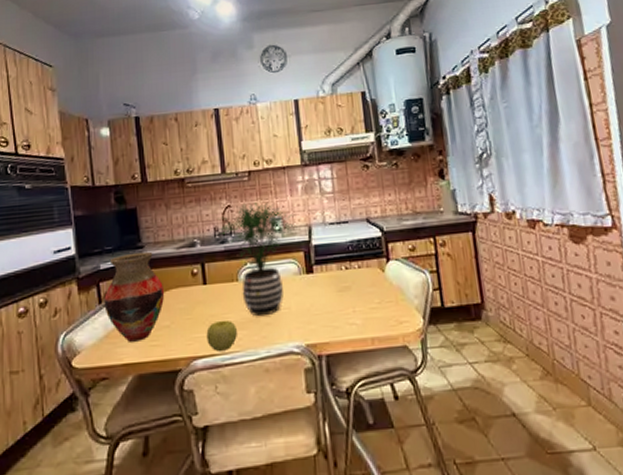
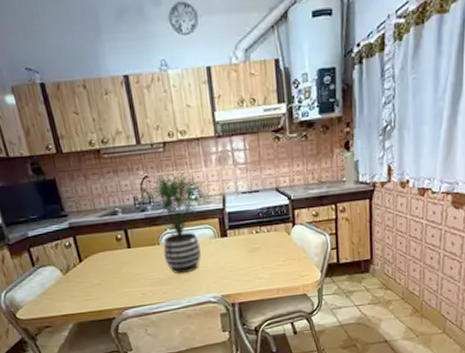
vase: present [104,251,165,342] -> none [36,219,94,297]
apple: present [206,321,237,352] -> none [134,278,162,303]

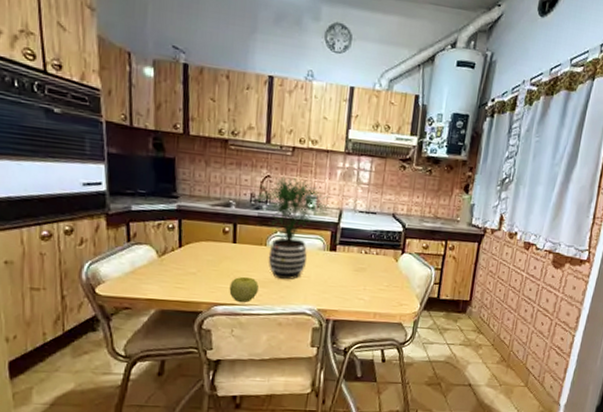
apple: none [134,278,162,303] -> present [229,277,259,303]

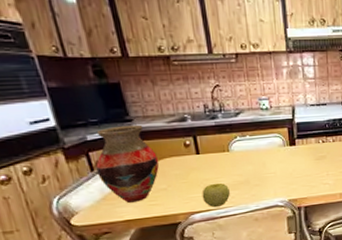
vase: none [132,201,195,282] -> present [96,124,160,203]
potted plant: present [255,177,331,280] -> none [207,84,282,180]

